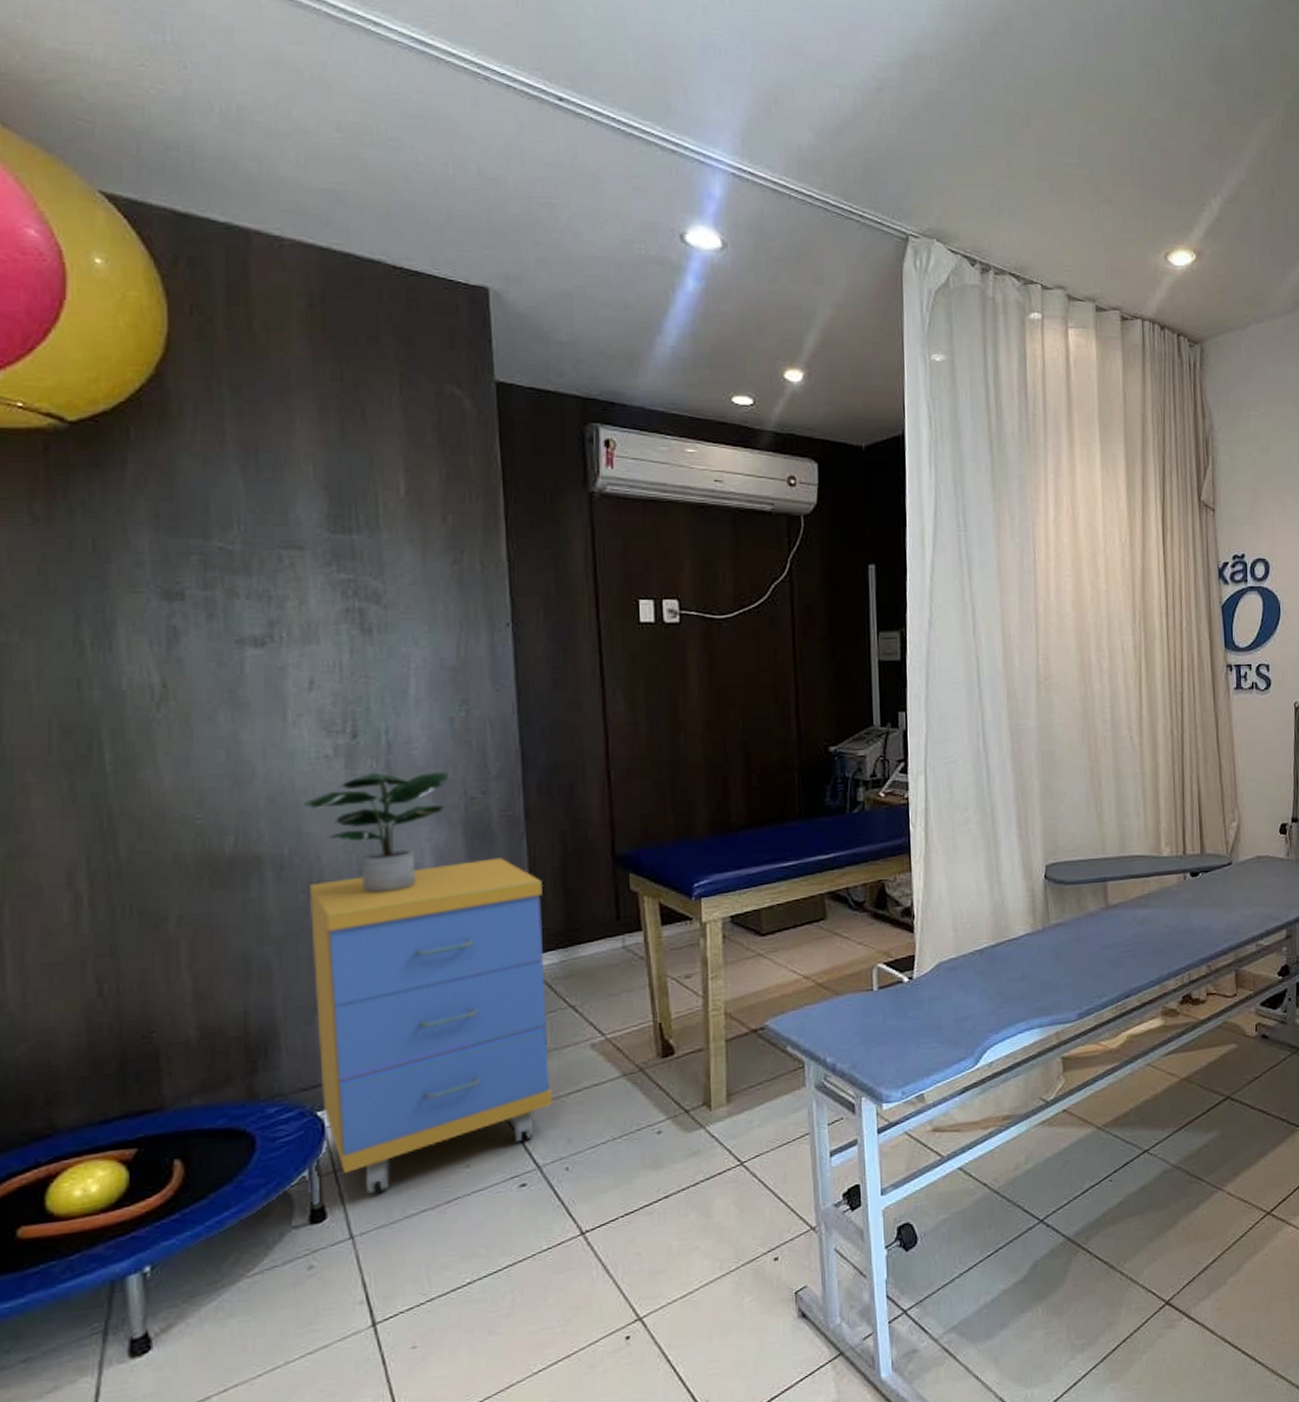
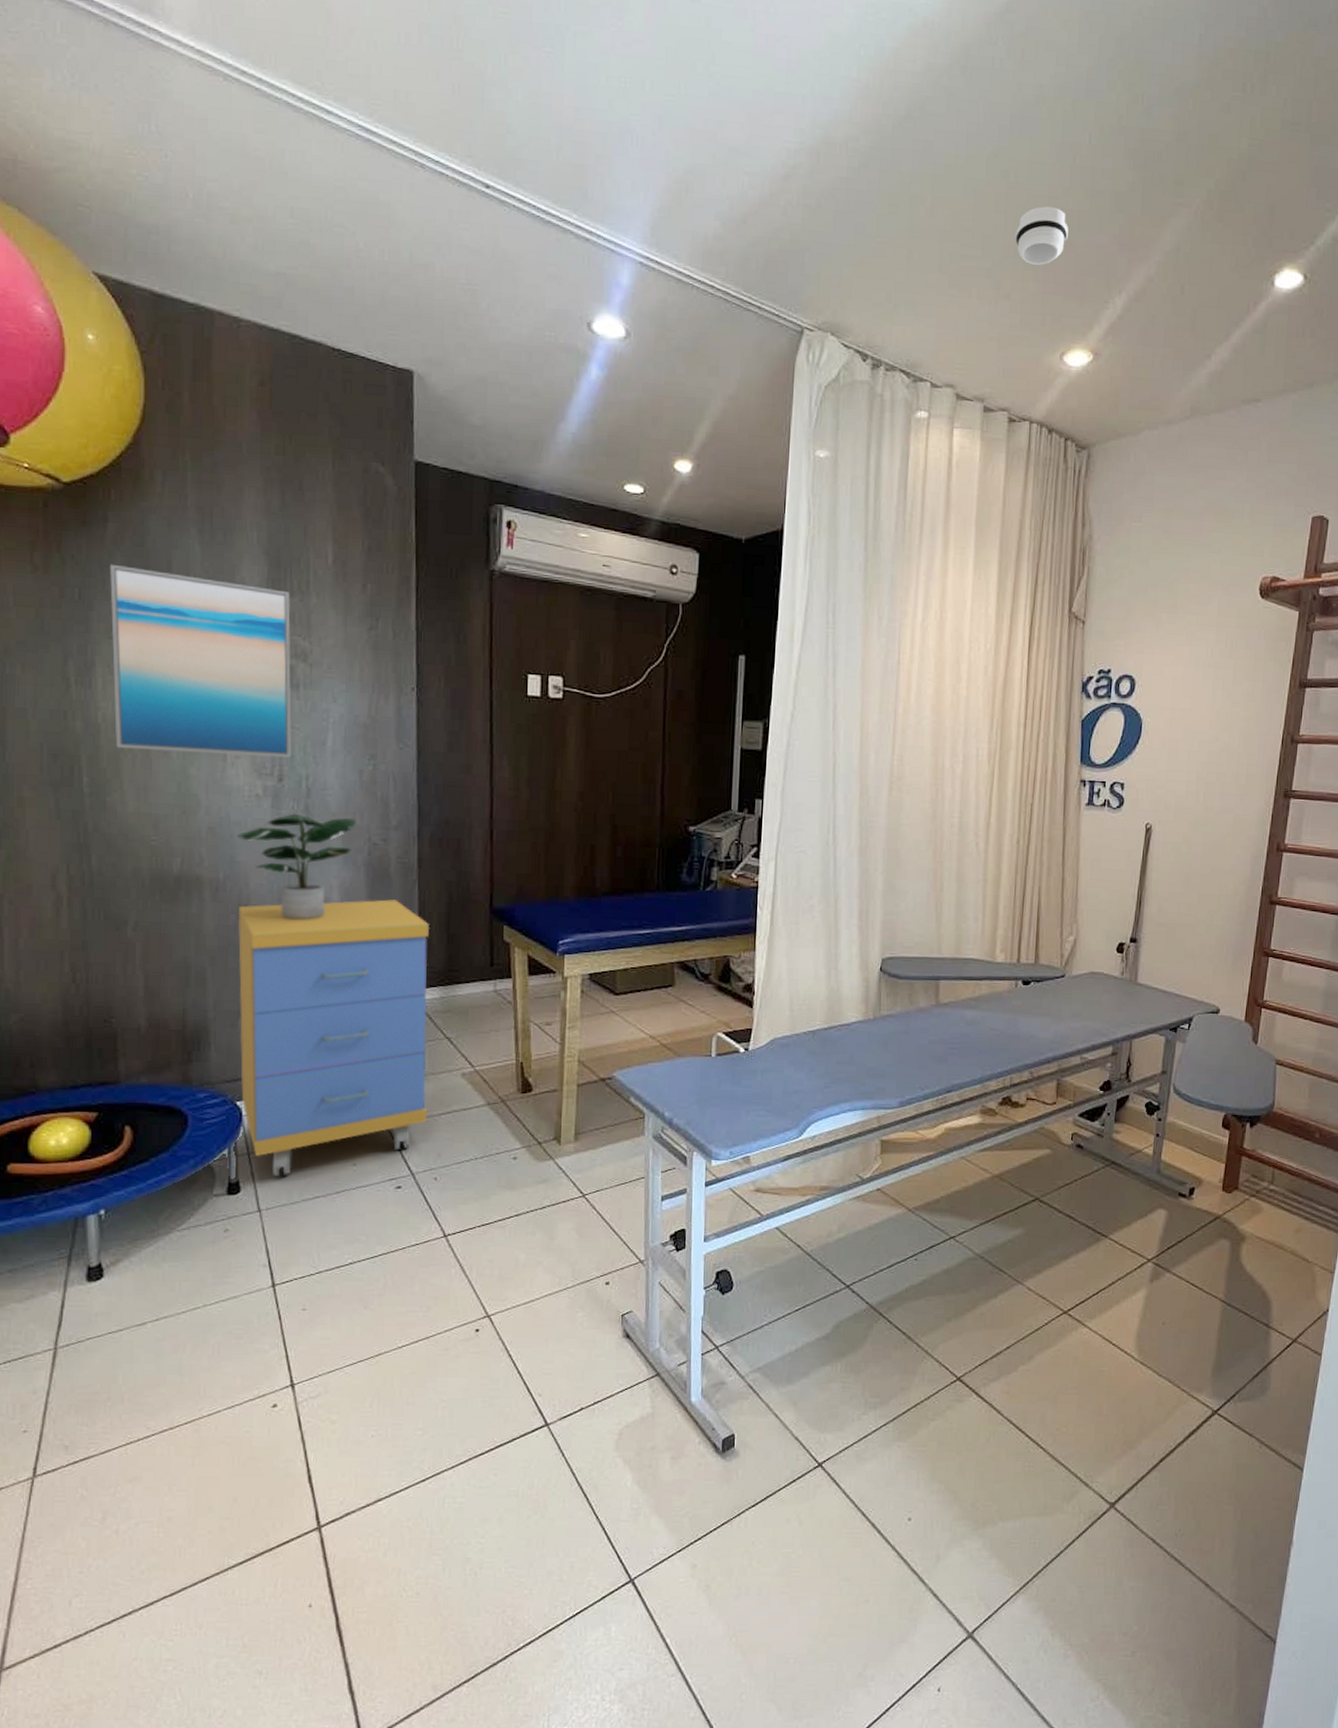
wall art: none [132,509,366,717] -> present [110,564,292,758]
smoke detector: none [1110,116,1160,172] -> present [1015,206,1068,265]

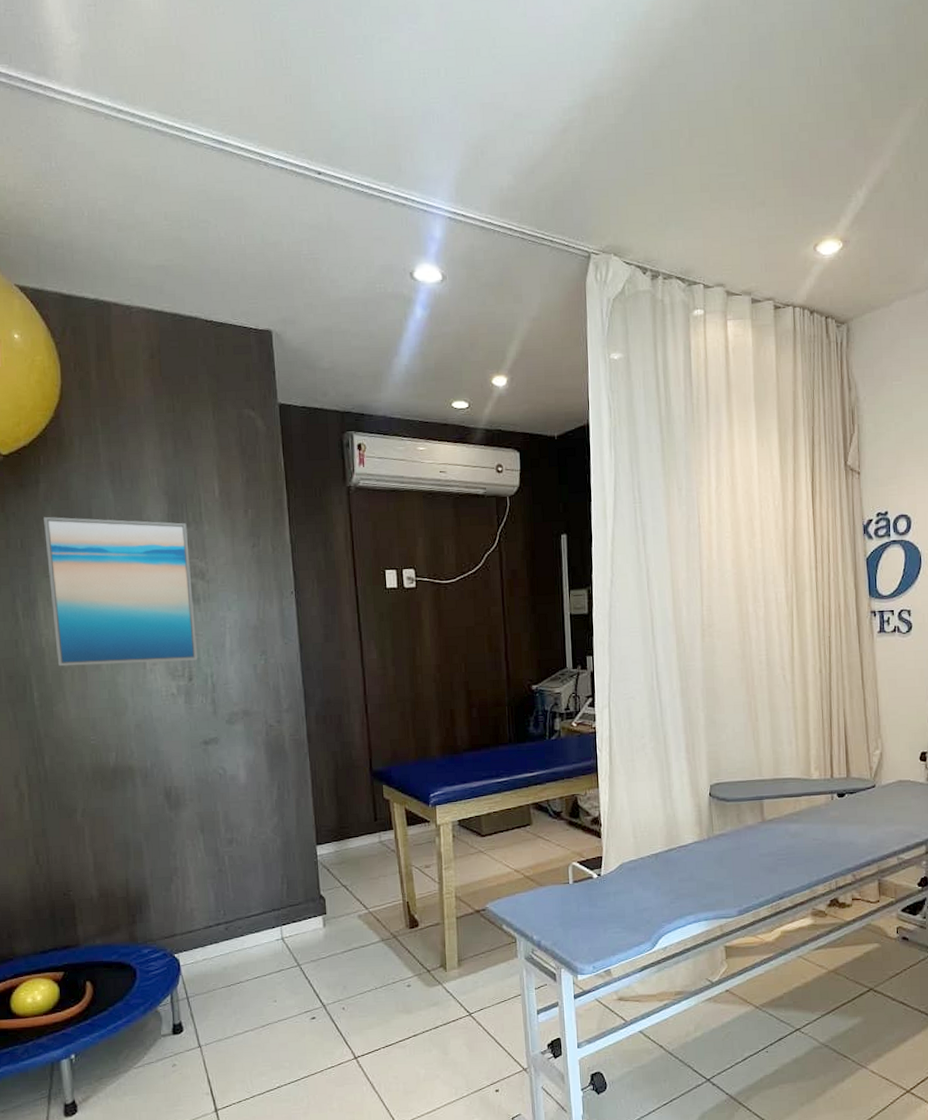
potted plant: present [236,813,356,920] -> none [158,705,254,796]
storage cabinet: present [237,899,430,1176] -> none [164,771,332,1016]
smoke detector: present [1015,206,1068,265] -> none [764,123,810,174]

